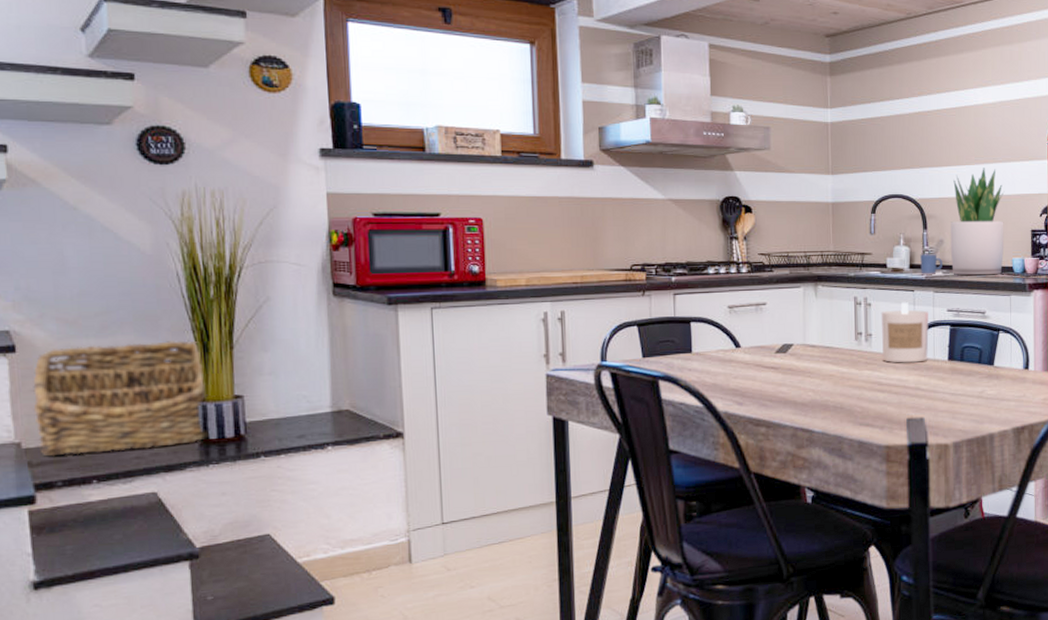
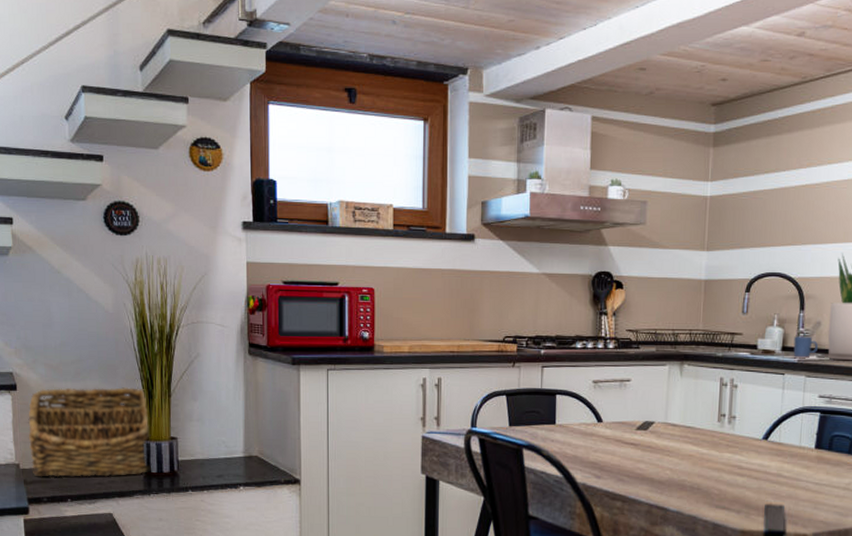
candle: present [880,302,929,363] -> none [745,386,798,449]

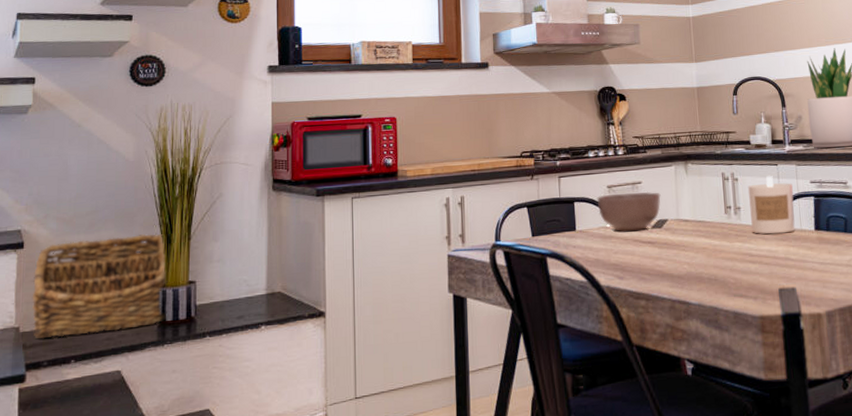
bowl: none [580,389,650,431] -> present [597,191,661,232]
candle: none [745,386,798,449] -> present [747,176,795,235]
mug: present [793,336,819,359] -> none [781,129,803,150]

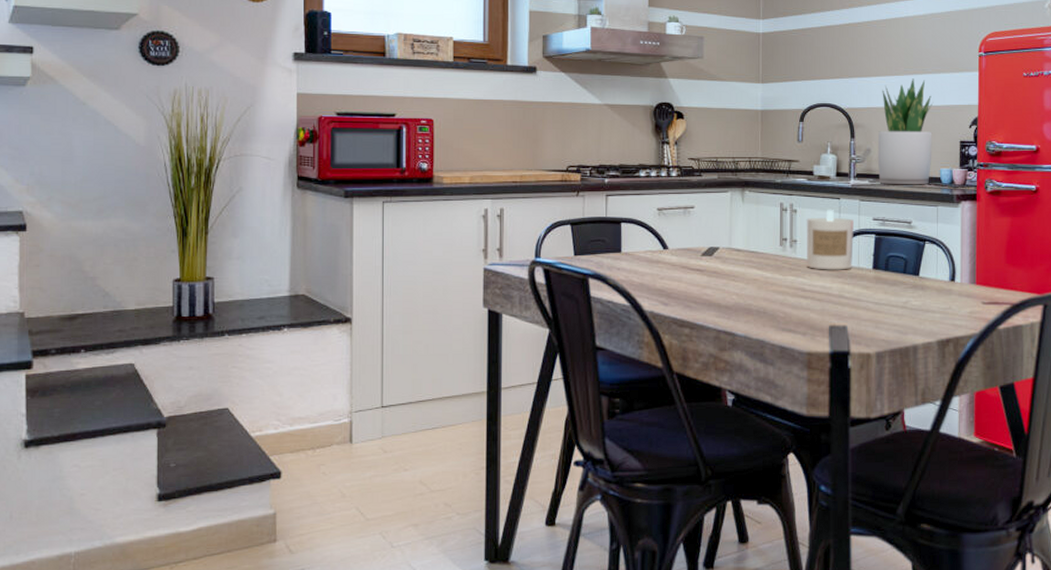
basket: present [32,234,168,339] -> none [37,225,183,326]
bowl: present [597,191,661,232] -> none [645,217,714,258]

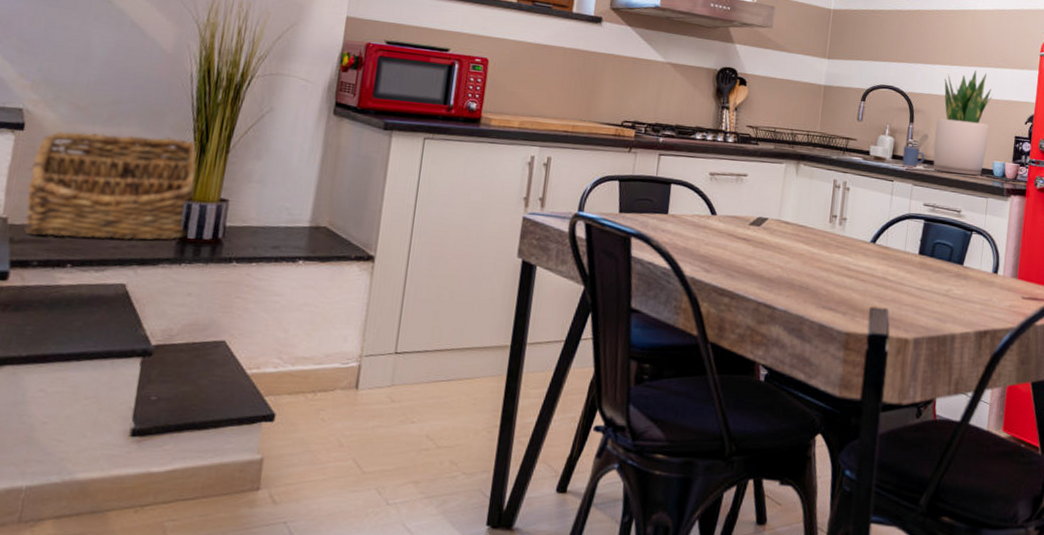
basket: none [37,225,183,326] -> present [24,131,197,240]
candle: present [806,210,854,270] -> none [854,191,905,253]
mug: none [847,163,870,184] -> present [902,146,925,168]

